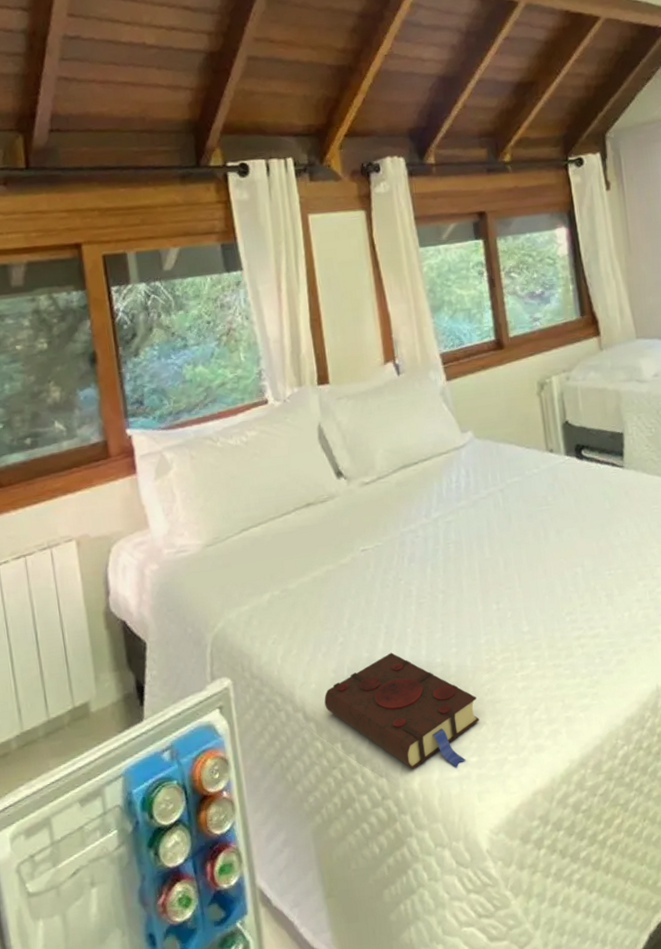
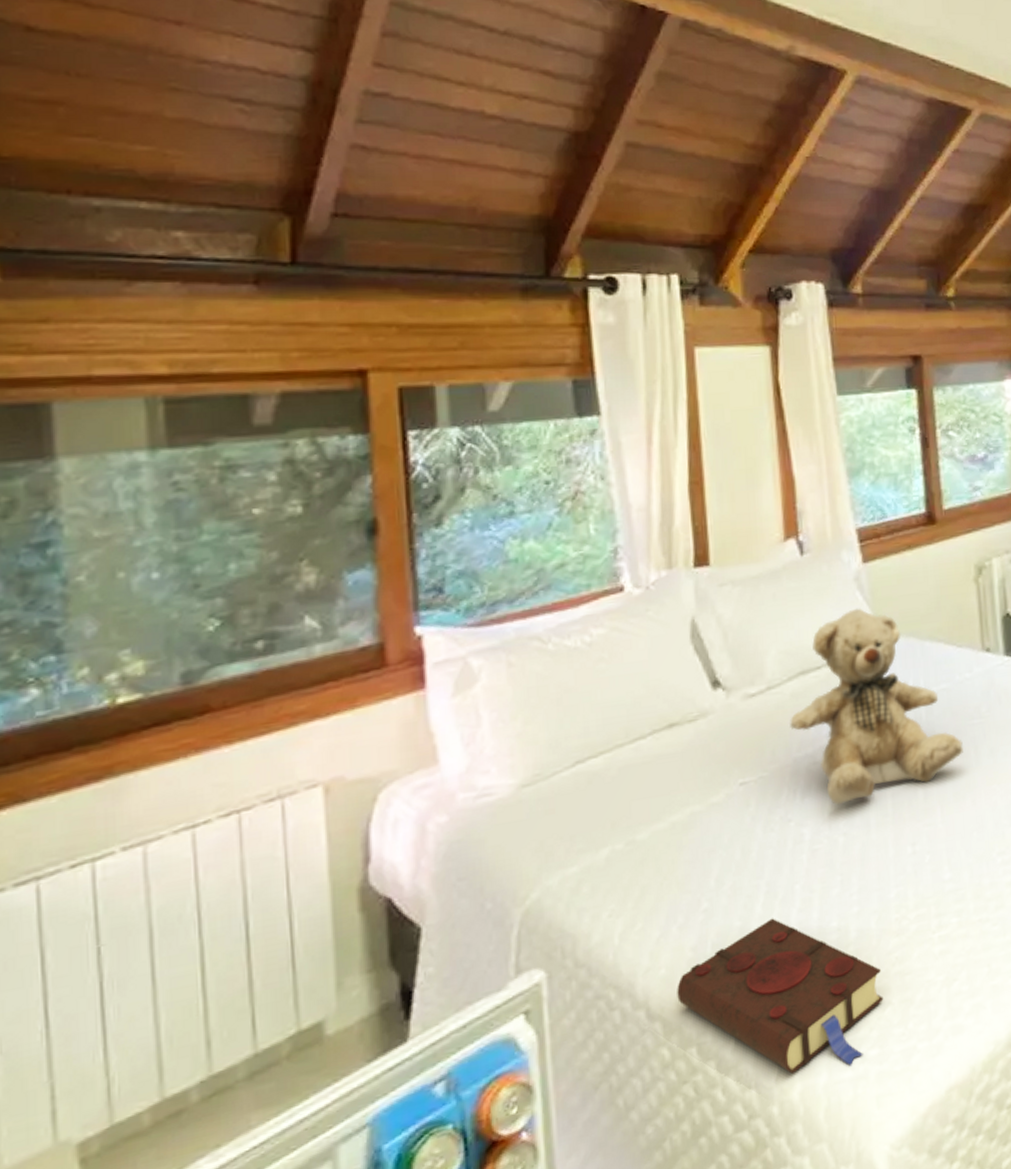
teddy bear: none [396,416,534,570] -> present [790,608,963,806]

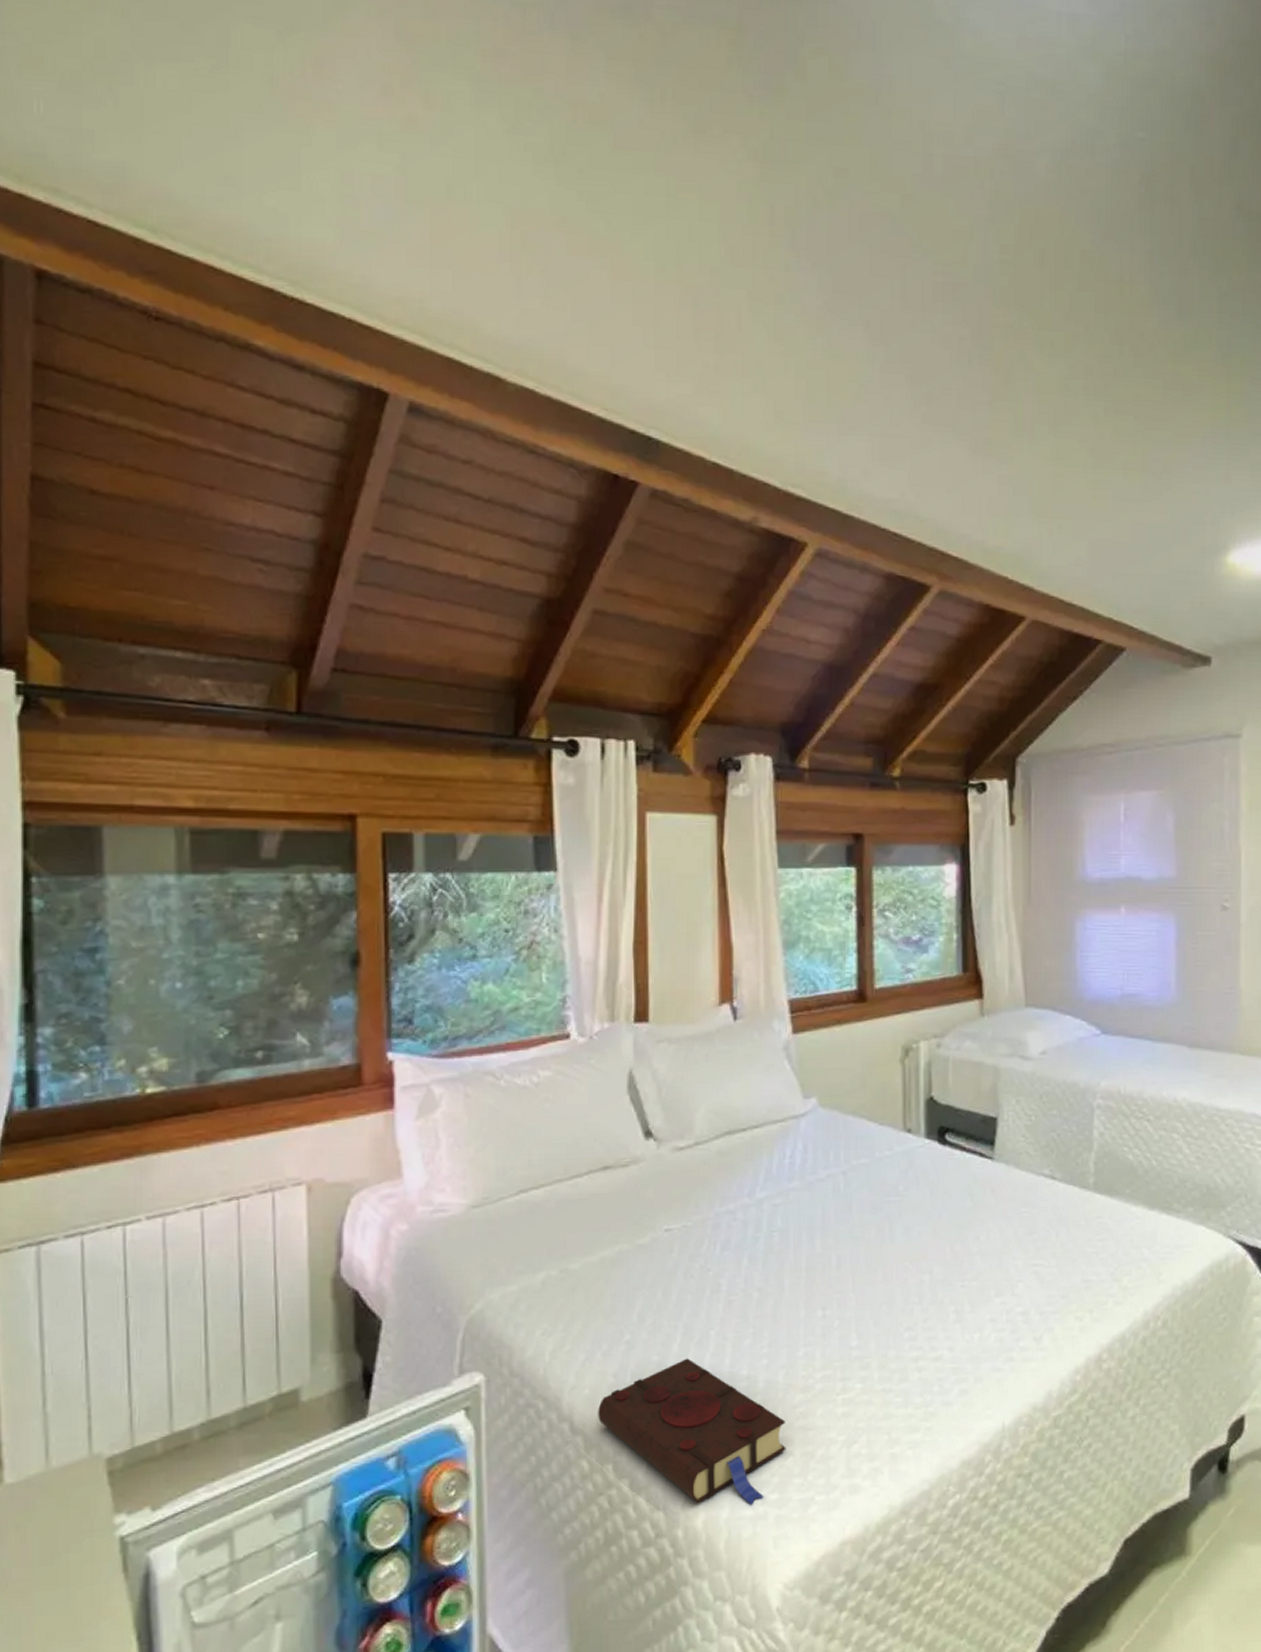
teddy bear: present [790,608,963,806] -> none [714,1077,878,1262]

